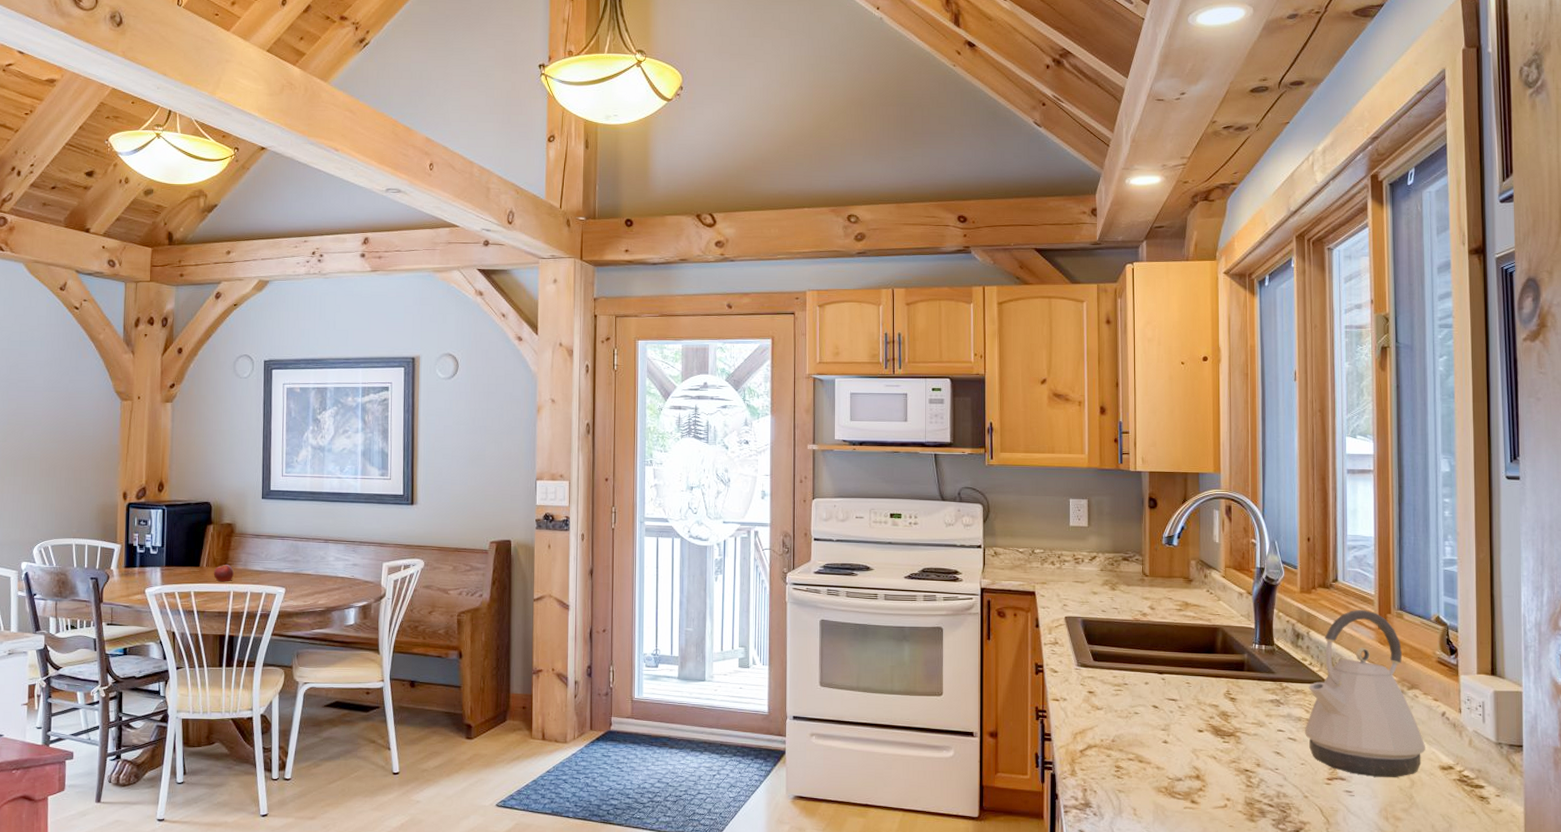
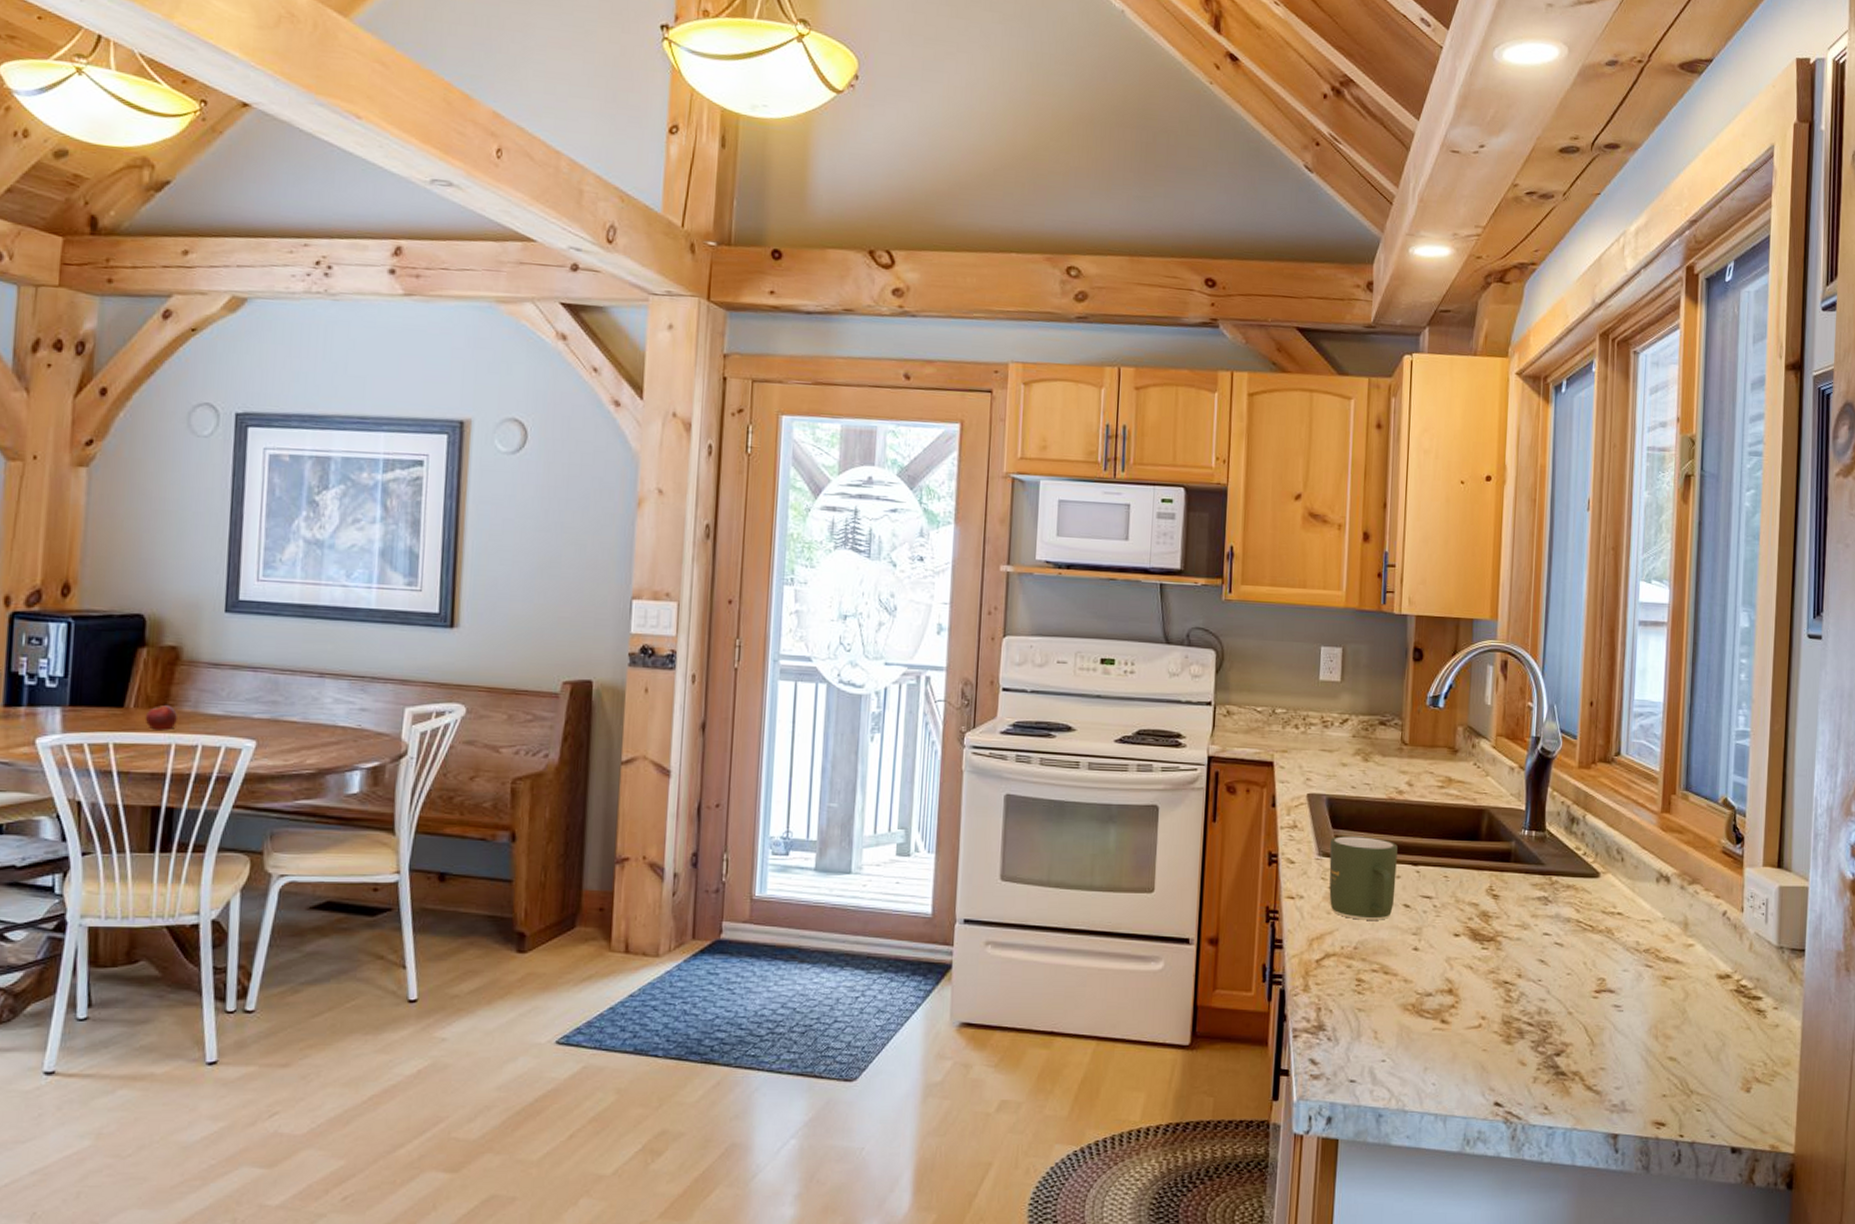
mug: none [1087,650,1145,718] -> present [1329,836,1398,920]
kettle: present [1305,609,1425,777] -> none [1573,788,1703,988]

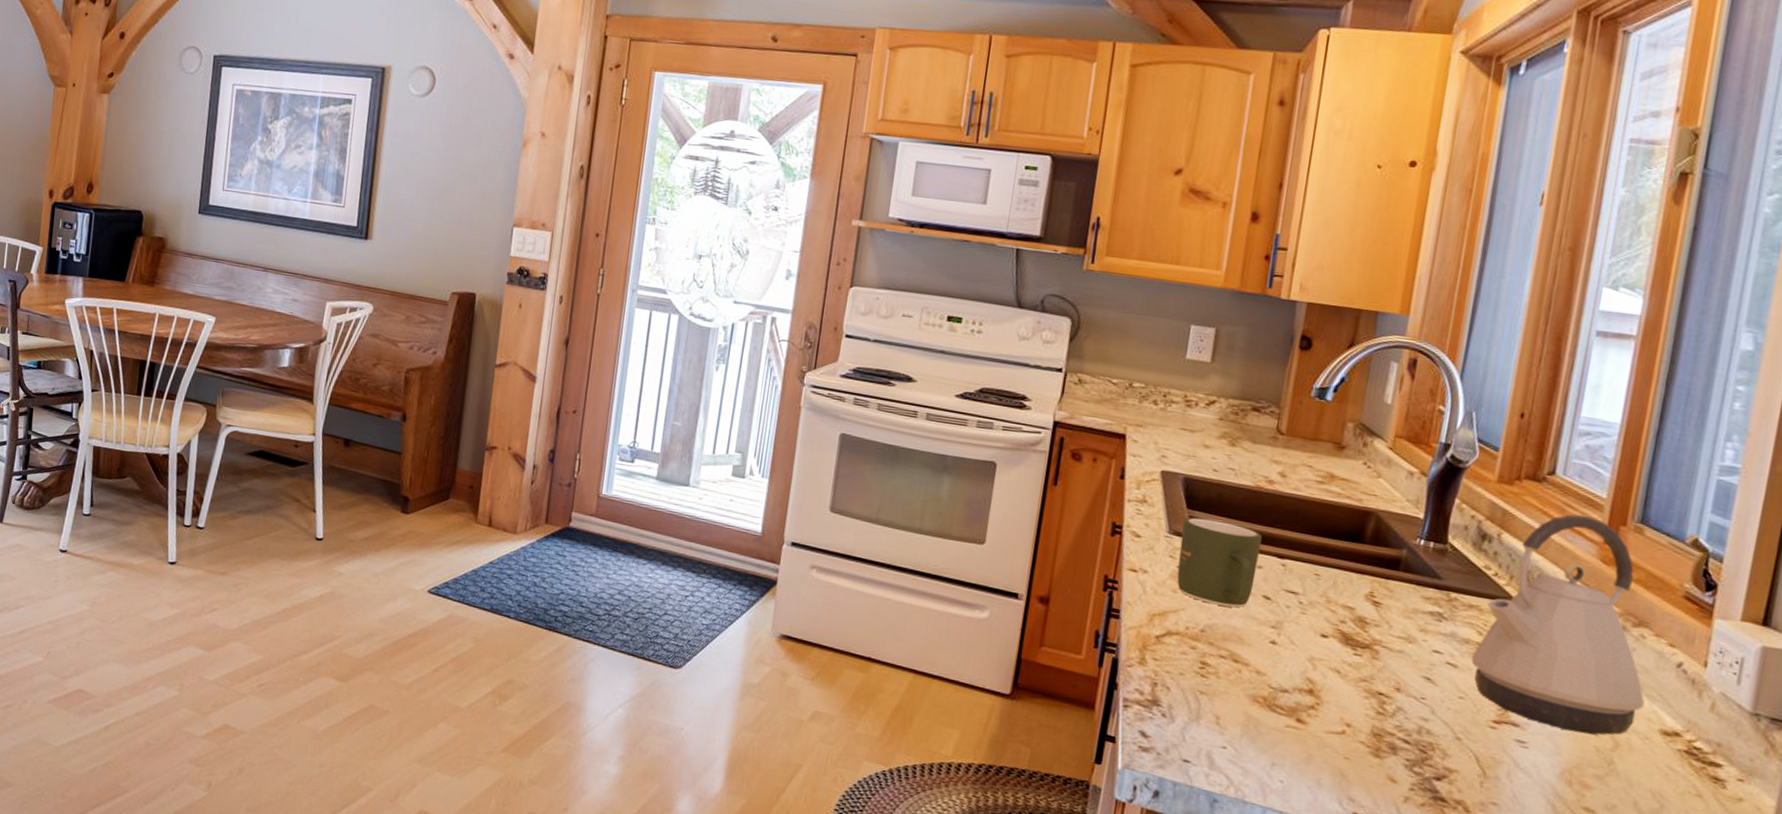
fruit: present [145,705,177,731] -> none [139,282,161,303]
kettle: none [1573,788,1703,988] -> present [1471,514,1645,735]

